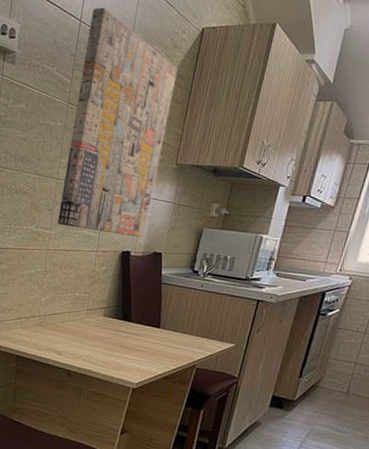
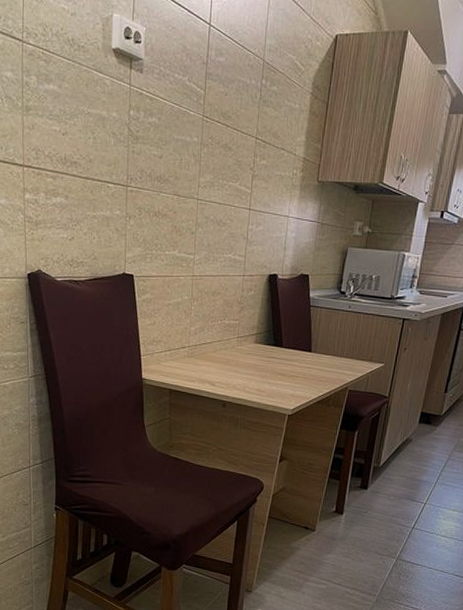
wall art: present [57,7,178,237] -> none [201,9,313,259]

